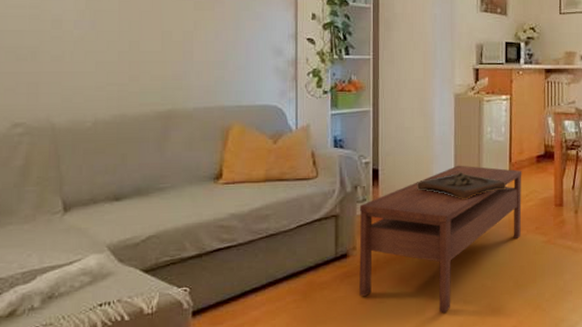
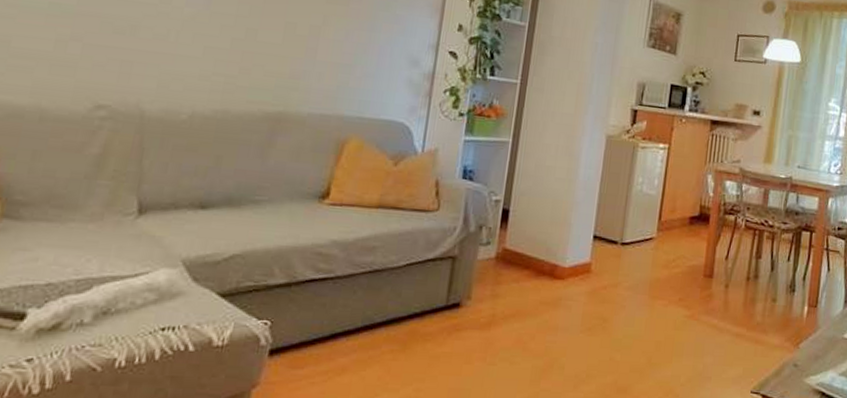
coffee table: present [359,165,522,313] -> none [467,216,672,385]
wooden tray: present [417,172,507,200] -> none [550,224,652,258]

